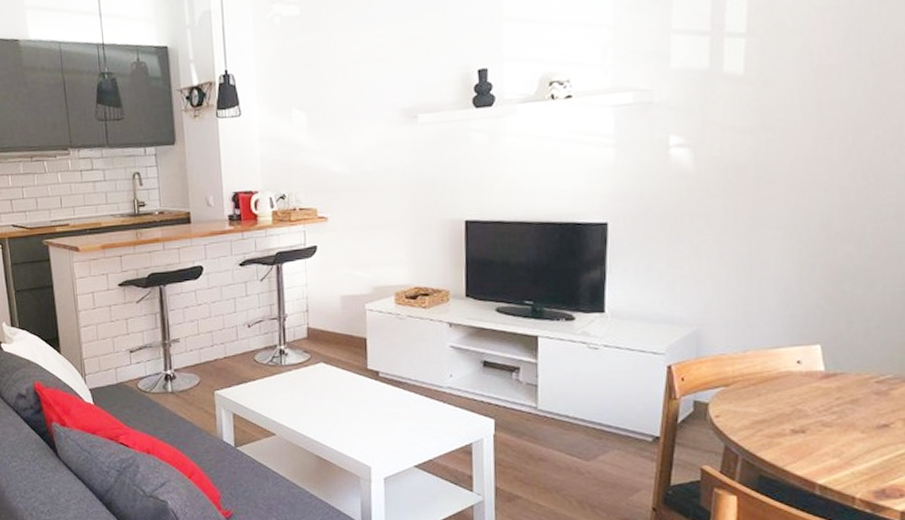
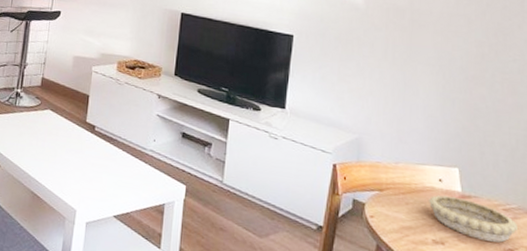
decorative bowl: none [785,378,894,420] -> present [429,195,517,243]

